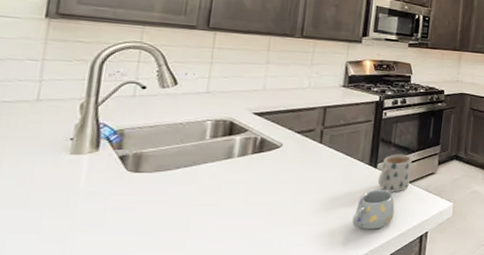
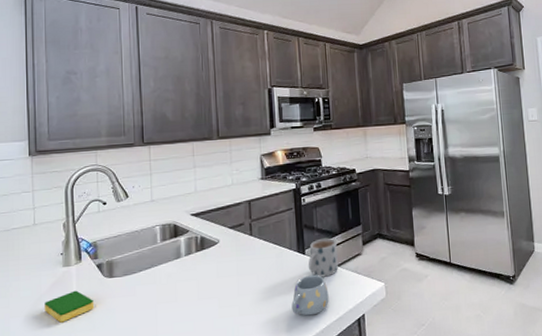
dish sponge: none [33,183,107,220] -> present [44,290,93,323]

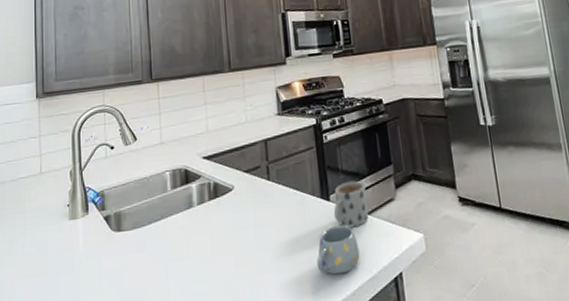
dish sponge: present [44,290,93,323] -> none [50,246,101,284]

